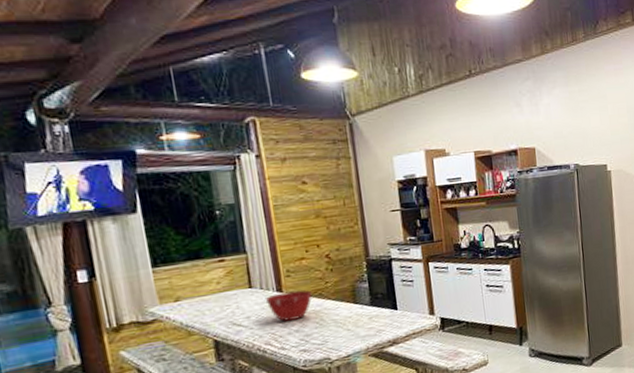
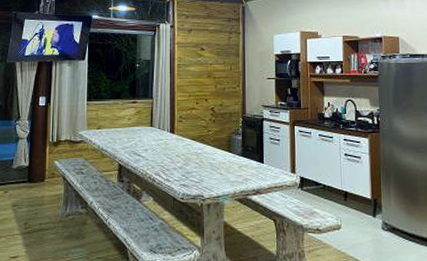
mixing bowl: present [265,290,312,322] -> none [160,134,196,158]

